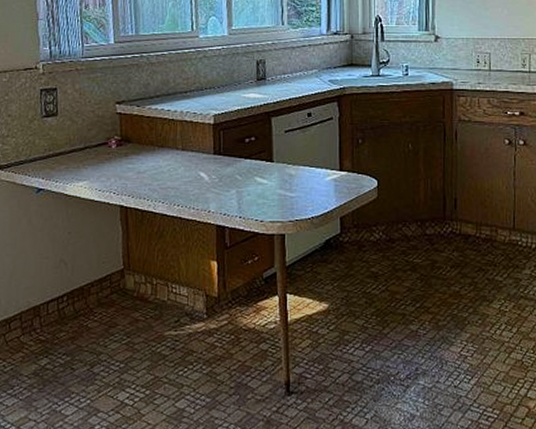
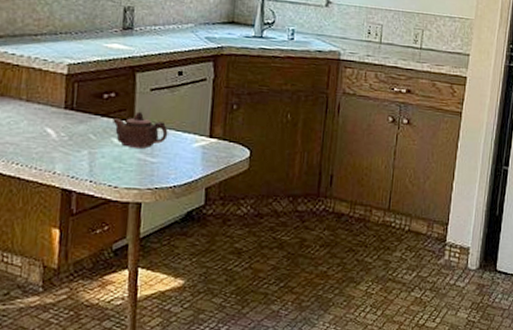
teapot: none [255,152,303,185] -> present [113,111,168,149]

